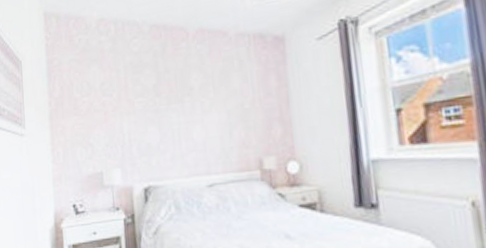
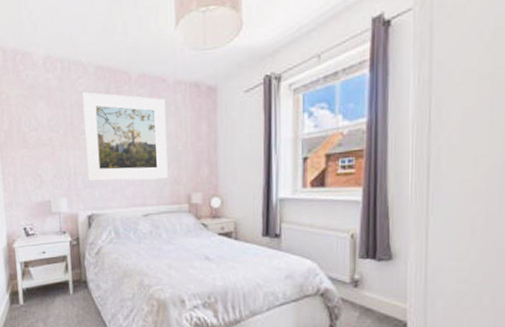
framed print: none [136,51,235,149] -> present [81,91,168,181]

